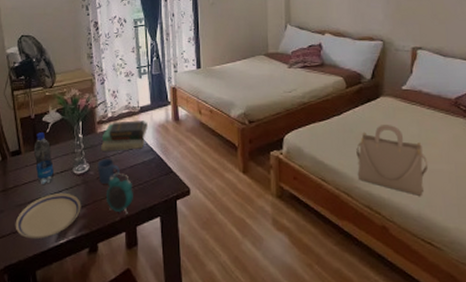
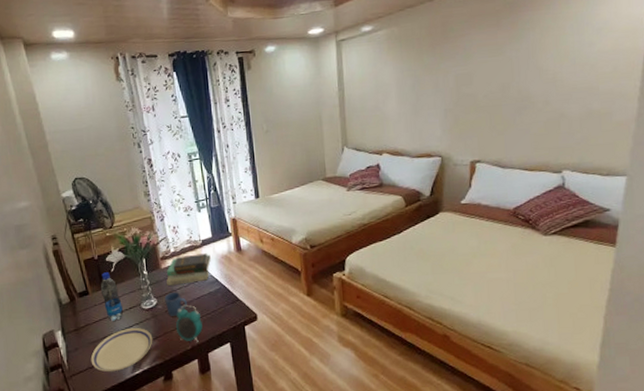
handbag: present [356,125,429,196] -> none [417,239,488,304]

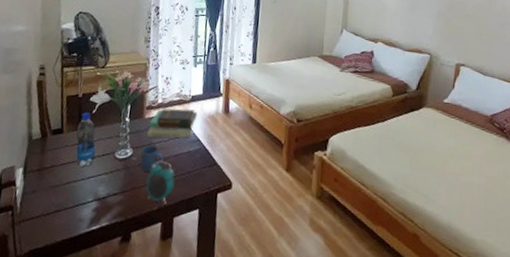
plate: present [90,327,153,373] -> none [46,176,120,224]

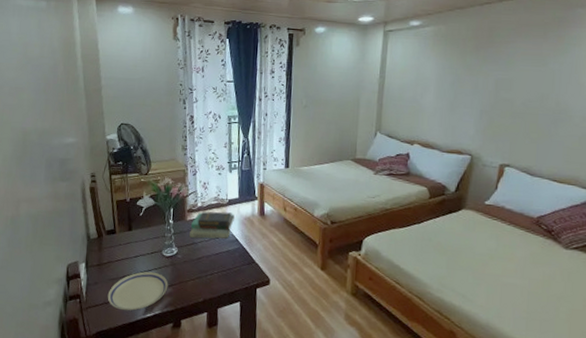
plate: none [46,176,120,224] -> present [107,271,168,311]
bottle: present [76,112,96,168] -> none [127,215,146,264]
mug: present [140,144,164,172] -> none [185,244,206,269]
alarm clock: present [145,160,175,205] -> none [191,258,217,297]

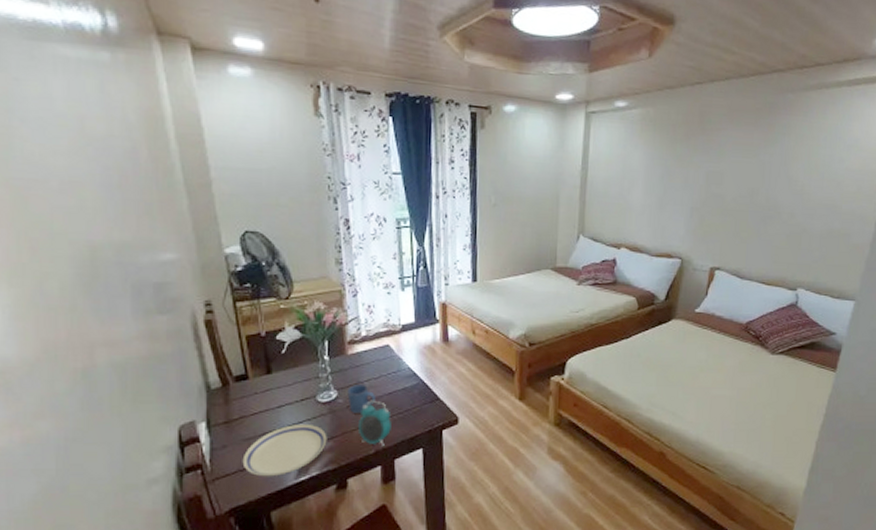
mug: none [185,244,206,269] -> present [347,383,375,415]
books: present [189,211,235,239] -> none [352,340,411,376]
alarm clock: none [191,258,217,297] -> present [357,400,391,447]

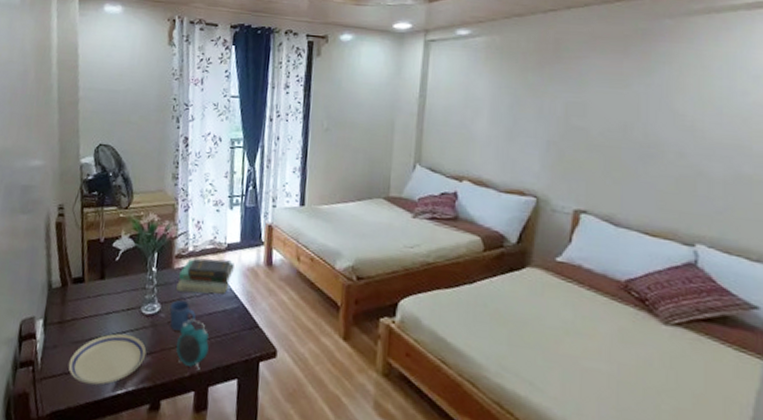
books: none [352,340,411,376] -> present [176,257,234,294]

